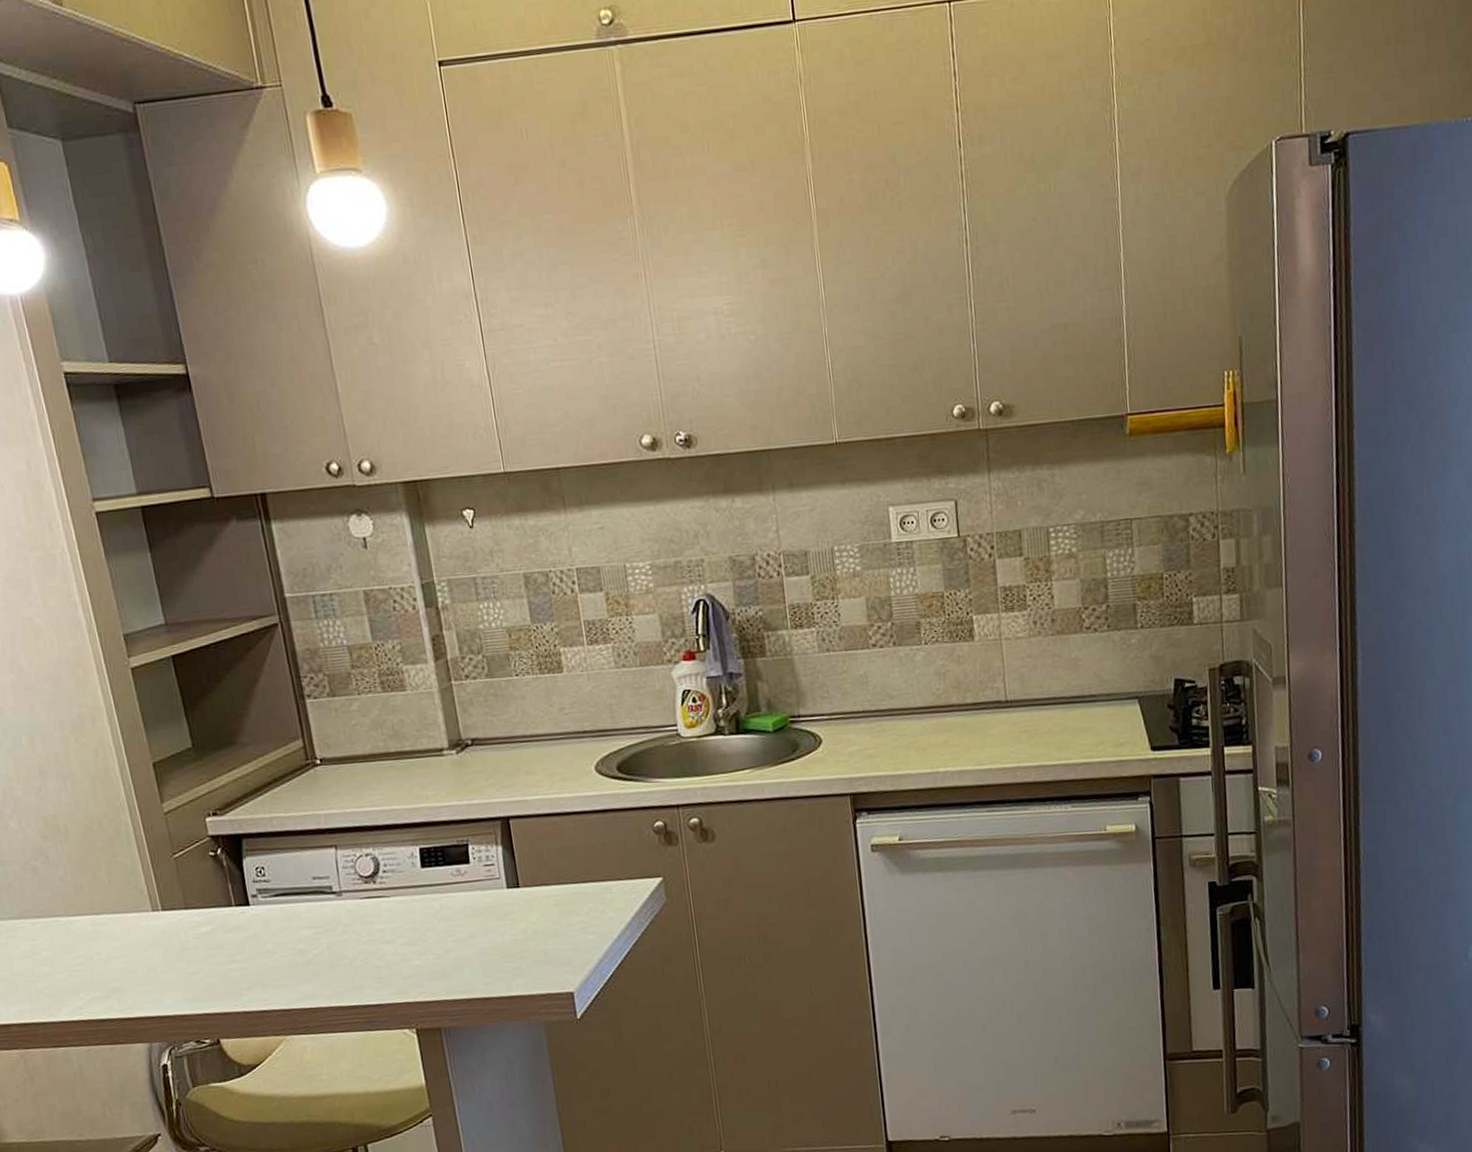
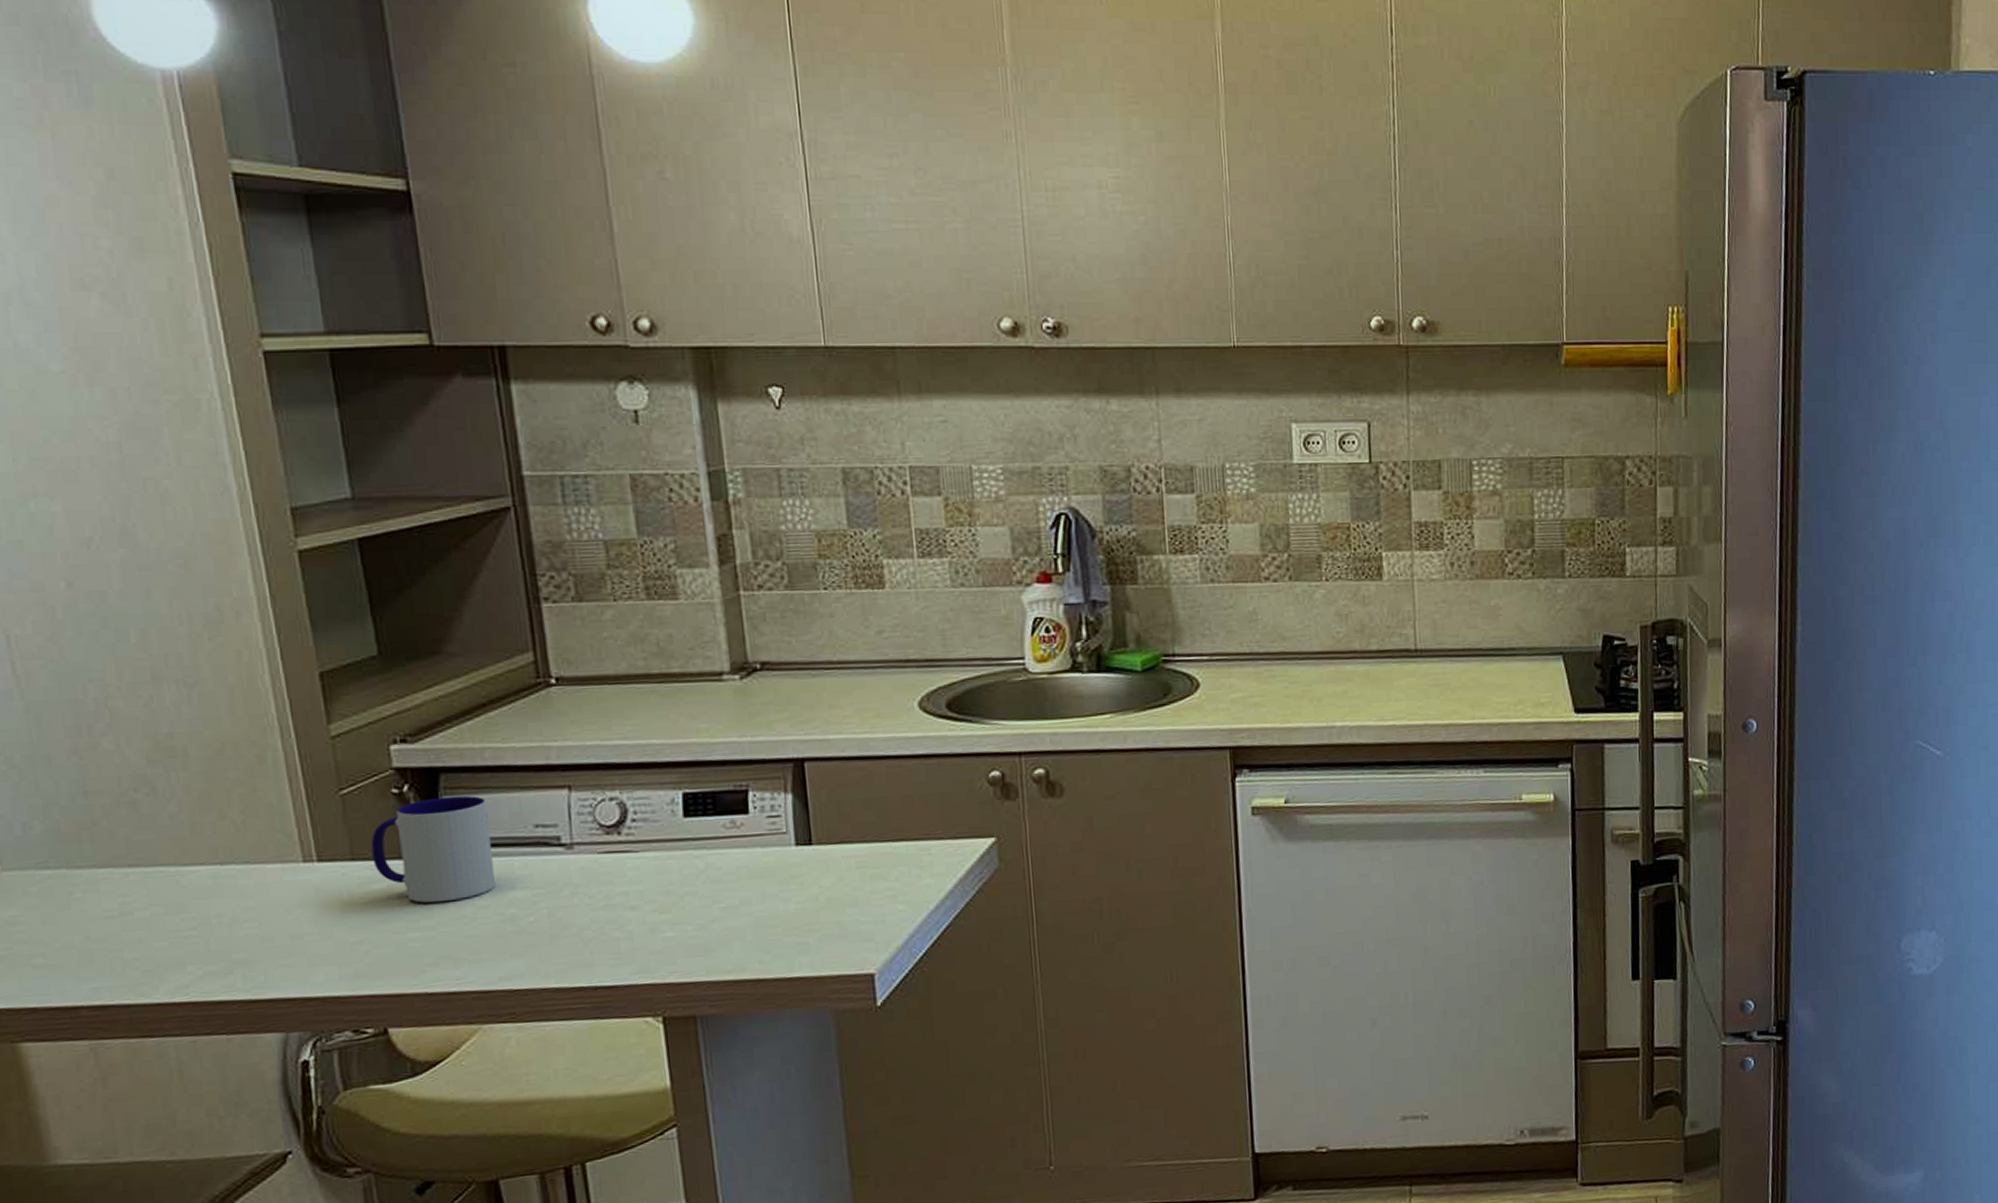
mug: none [198,855,289,941] -> present [371,795,497,903]

